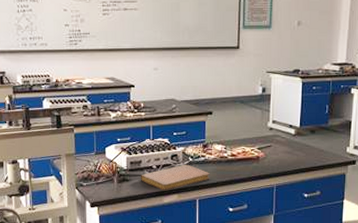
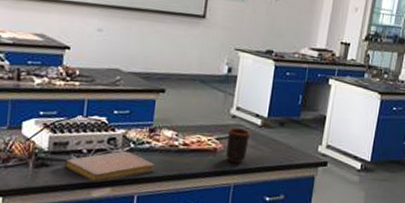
mug: none [267,138,287,168] -> present [226,127,251,164]

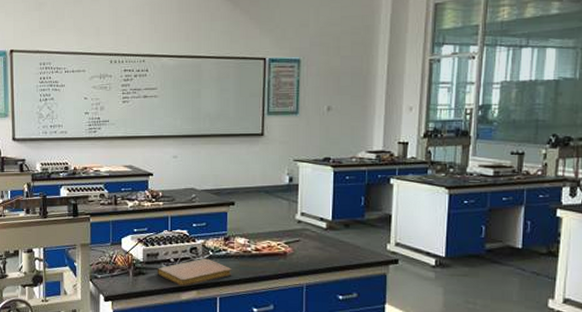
mug: present [226,127,251,164] -> none [295,232,318,265]

